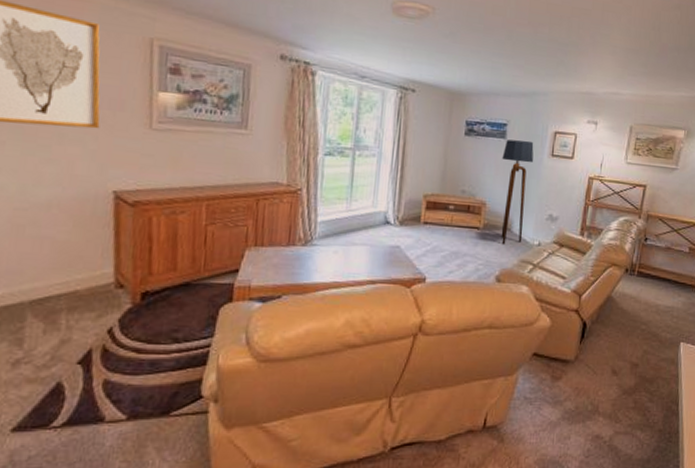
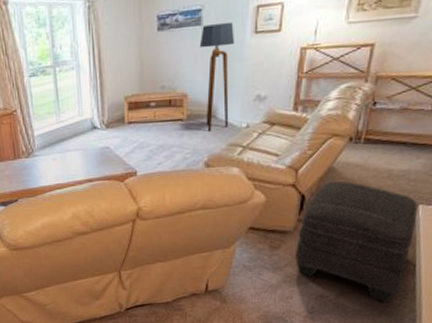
ottoman: none [575,310,679,447] -> present [295,181,418,303]

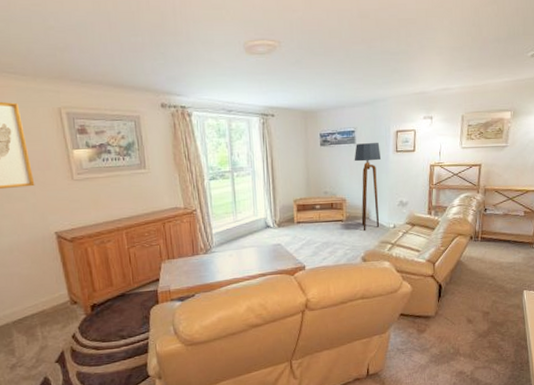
ottoman: present [295,181,418,303] -> none [438,272,523,376]

